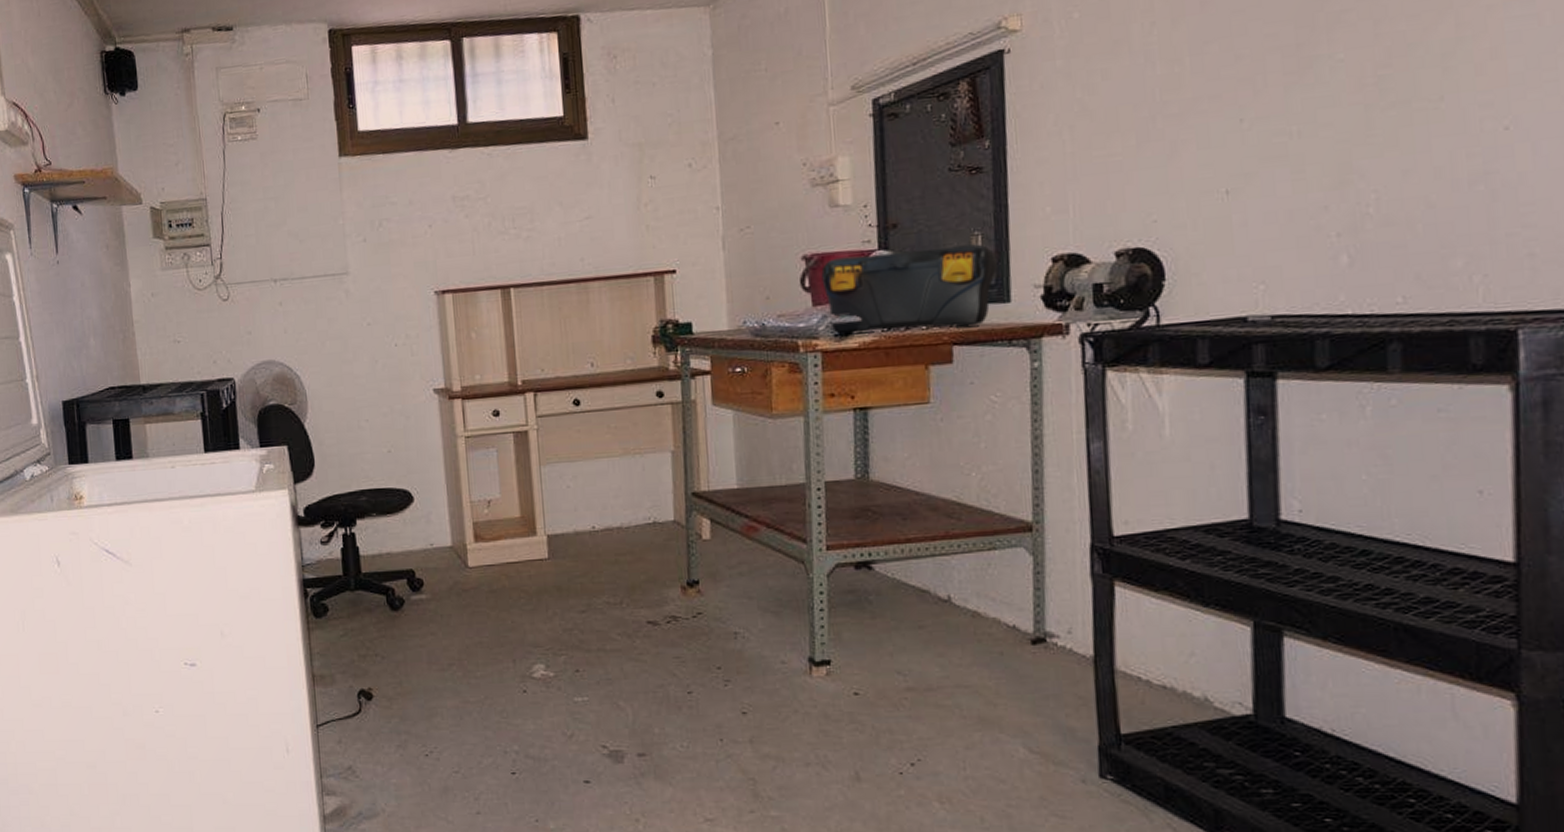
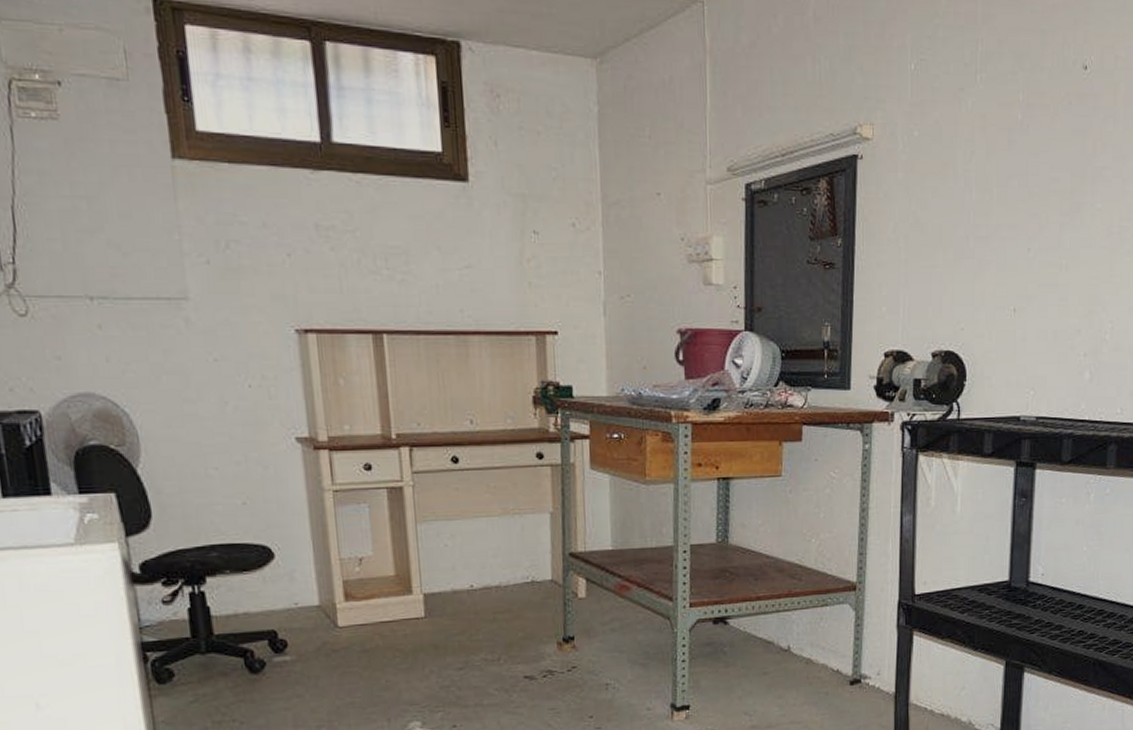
toolbox: present [821,244,998,334] -> none [694,334,842,410]

